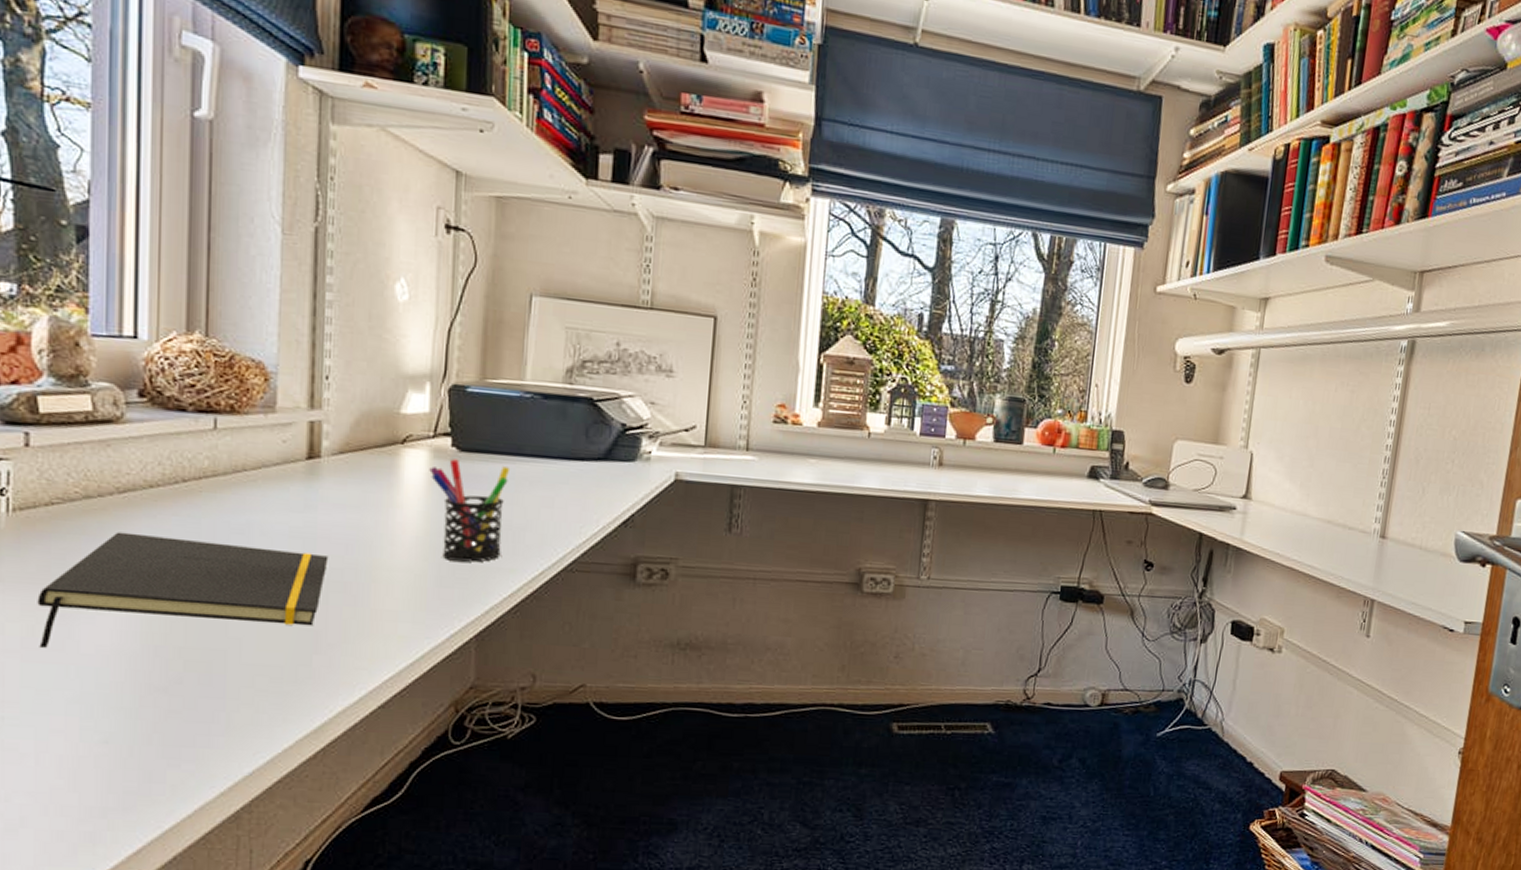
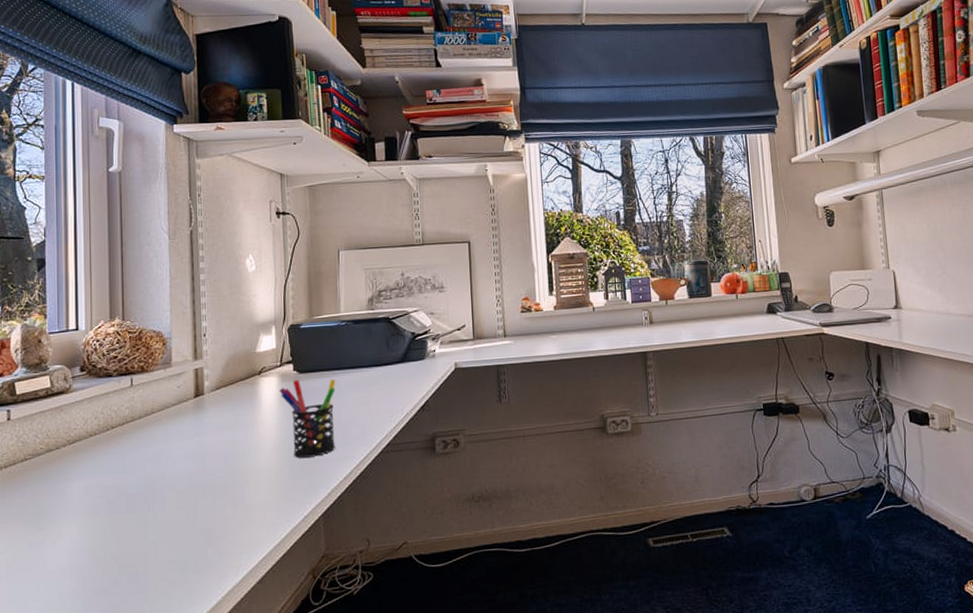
notepad: present [37,532,329,648] -> none [17,468,214,570]

